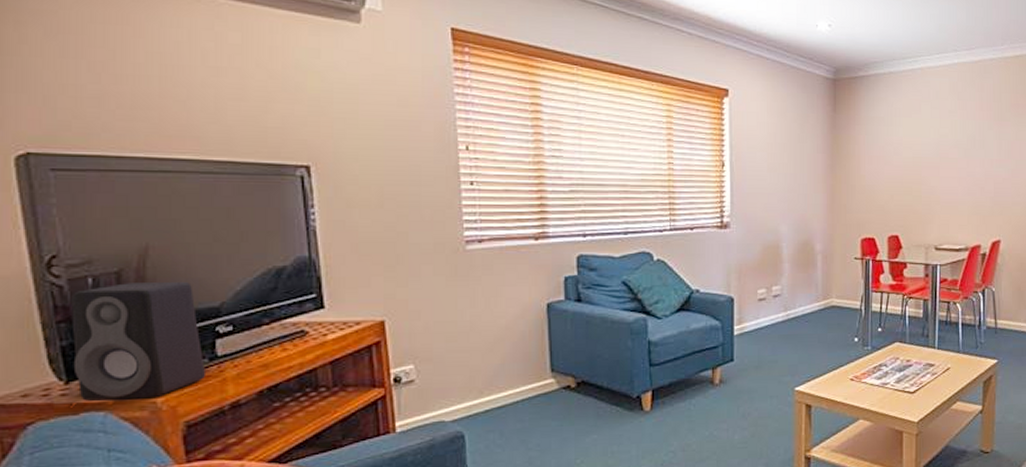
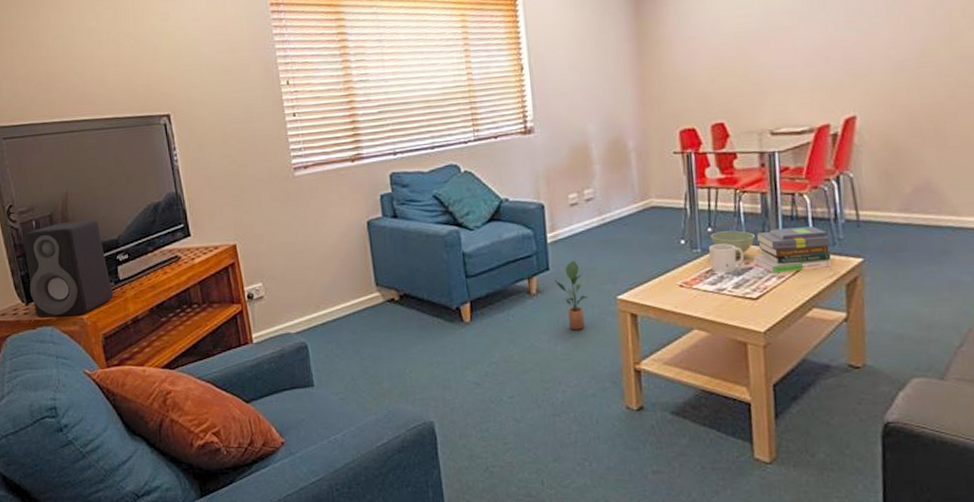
potted plant: none [738,353,768,420] -> present [555,260,588,330]
mug: none [877,343,907,370] -> present [708,243,745,274]
bowl: none [879,331,917,356] -> present [710,230,756,258]
books: none [912,331,974,371] -> present [752,226,832,274]

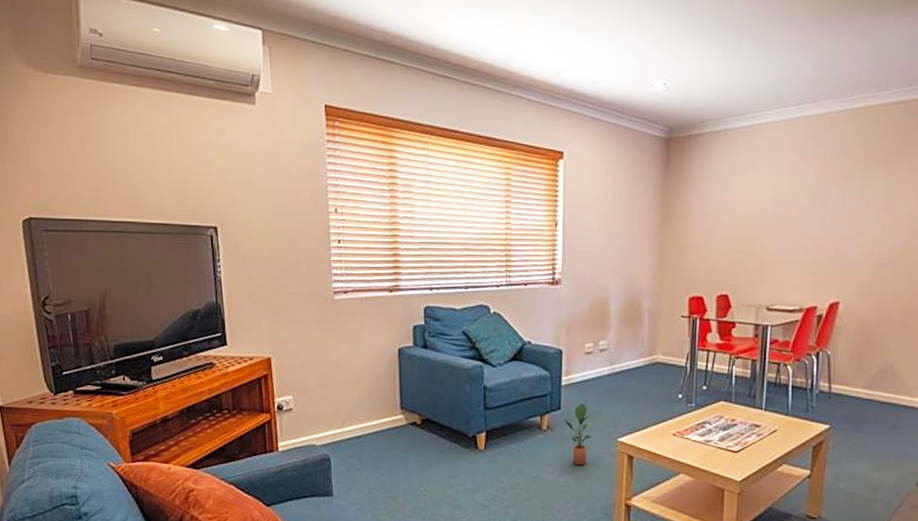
speaker: present [24,219,113,318] -> none [58,319,144,410]
mug: present [708,243,745,274] -> none [701,401,732,428]
bowl: present [710,230,756,258] -> none [704,390,743,415]
books: present [752,226,832,274] -> none [737,393,805,432]

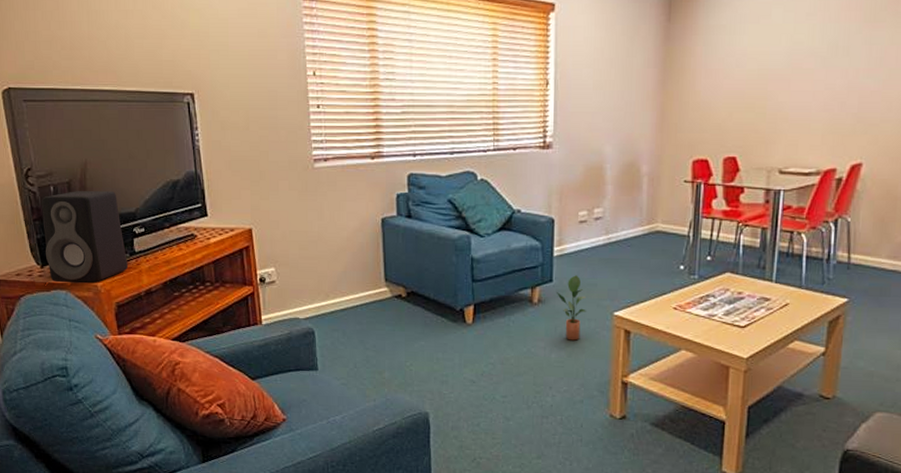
speaker: none [58,319,144,410] -> present [41,190,128,283]

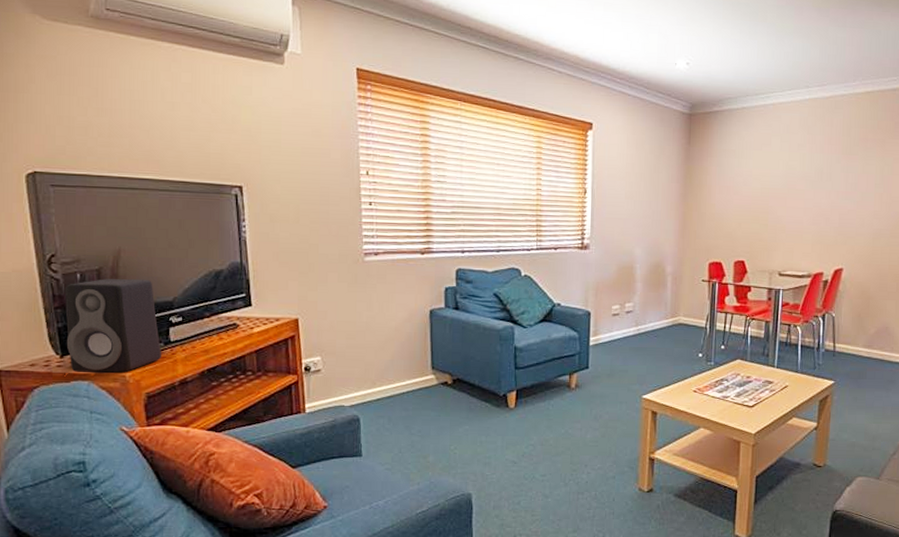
potted plant: present [557,275,586,341] -> none [592,362,619,422]

